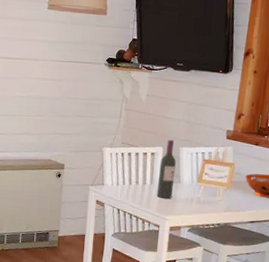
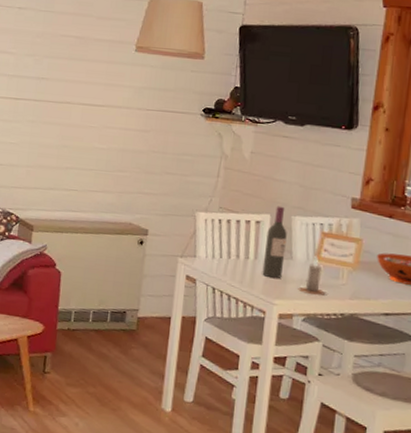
candle: none [185,178,206,211] -> present [298,255,326,296]

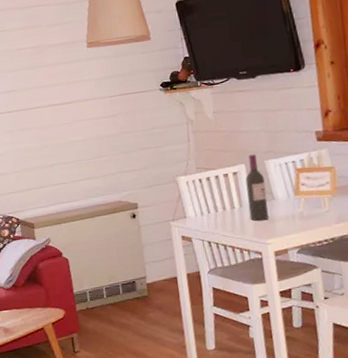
candle: present [298,255,326,296] -> none [286,191,313,228]

